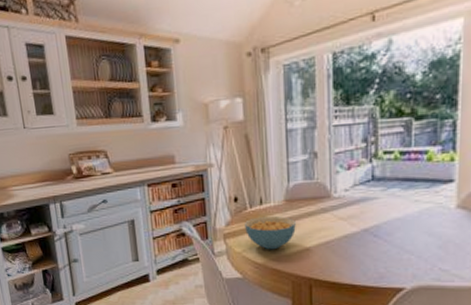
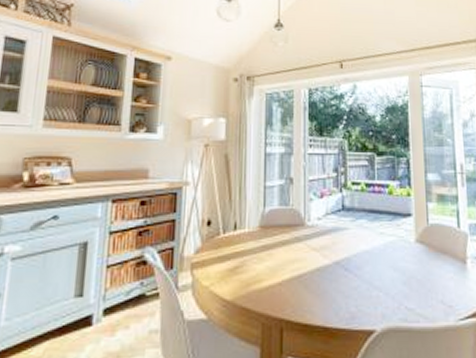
cereal bowl: present [245,216,296,250] -> none [216,243,269,284]

